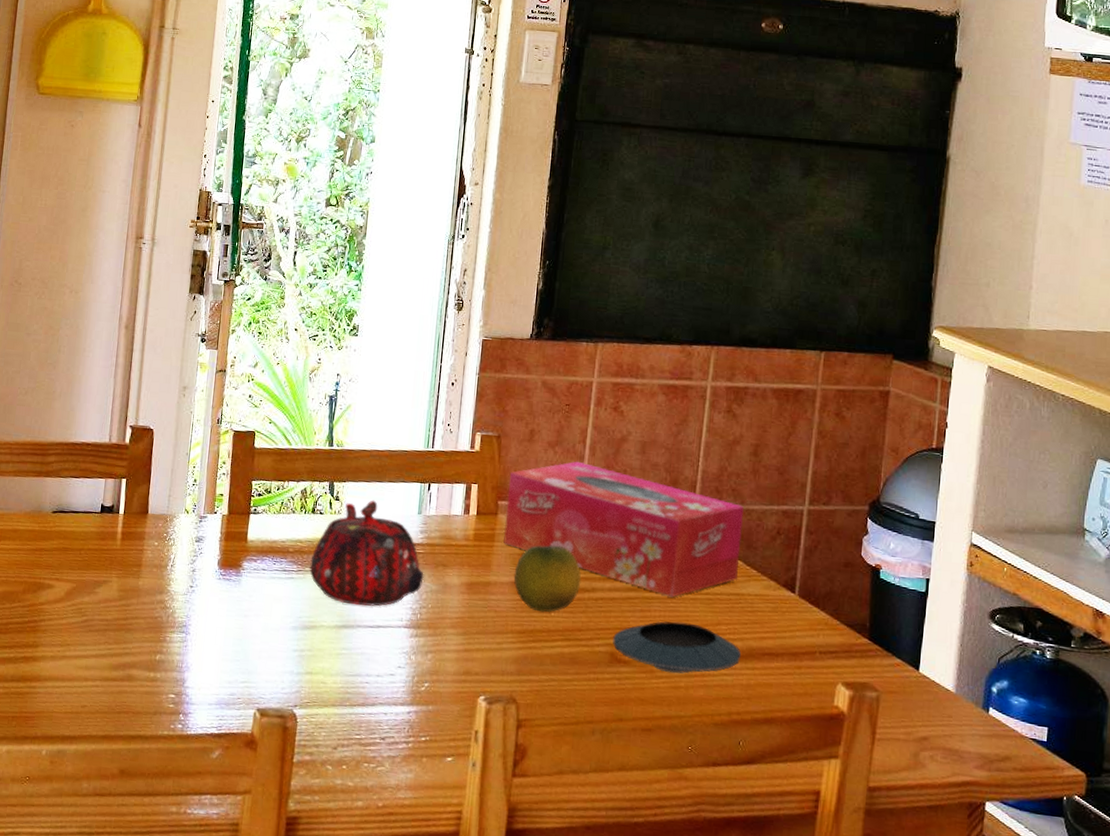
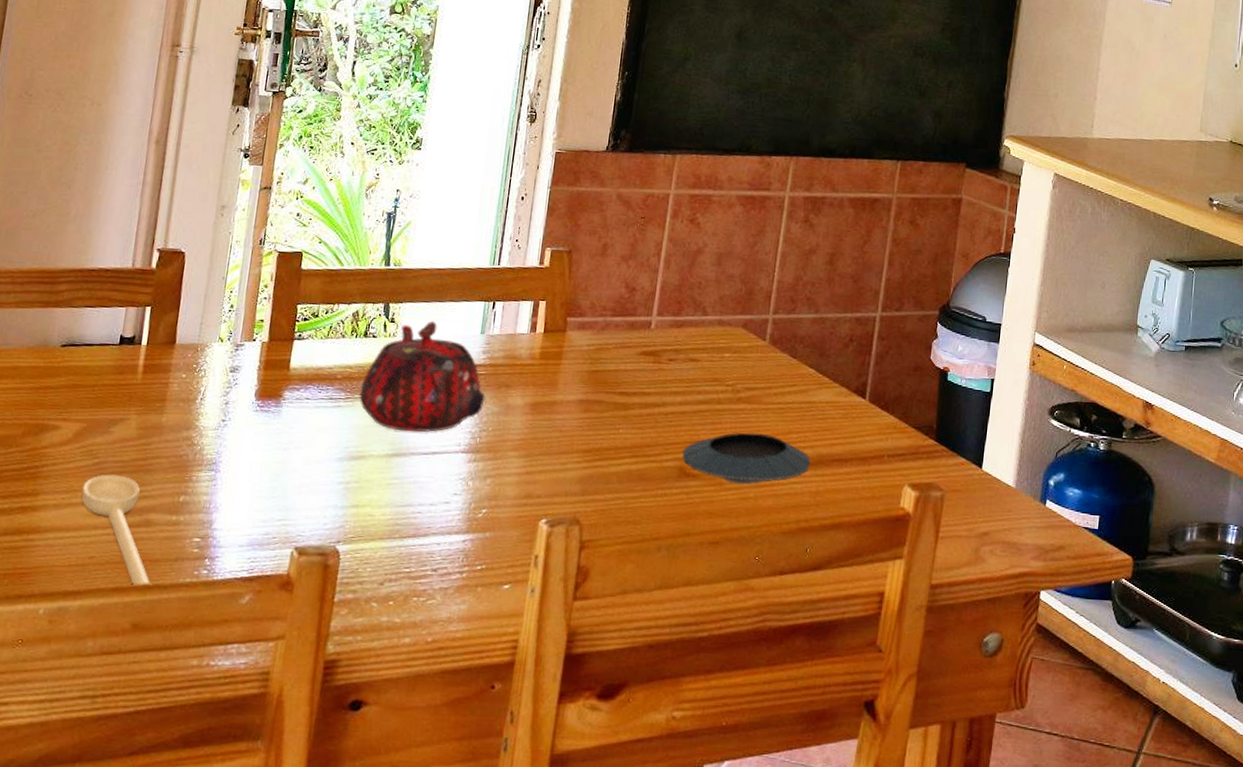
spoon: none [73,631,135,736] -> present [81,474,152,586]
tissue box: present [503,461,744,597] -> none [571,274,818,408]
fruit: present [514,545,582,612] -> none [581,360,652,430]

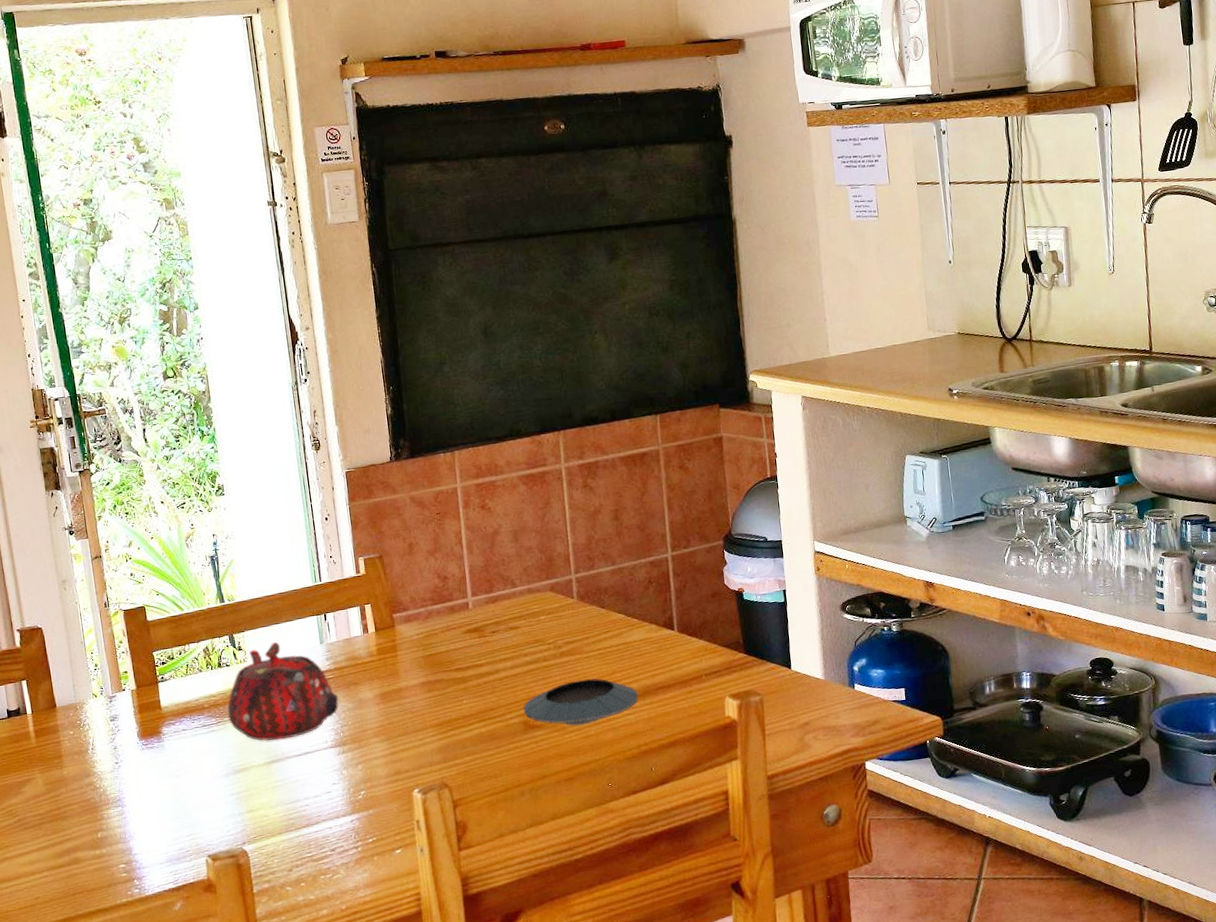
spoon: present [81,474,152,586] -> none [12,826,95,914]

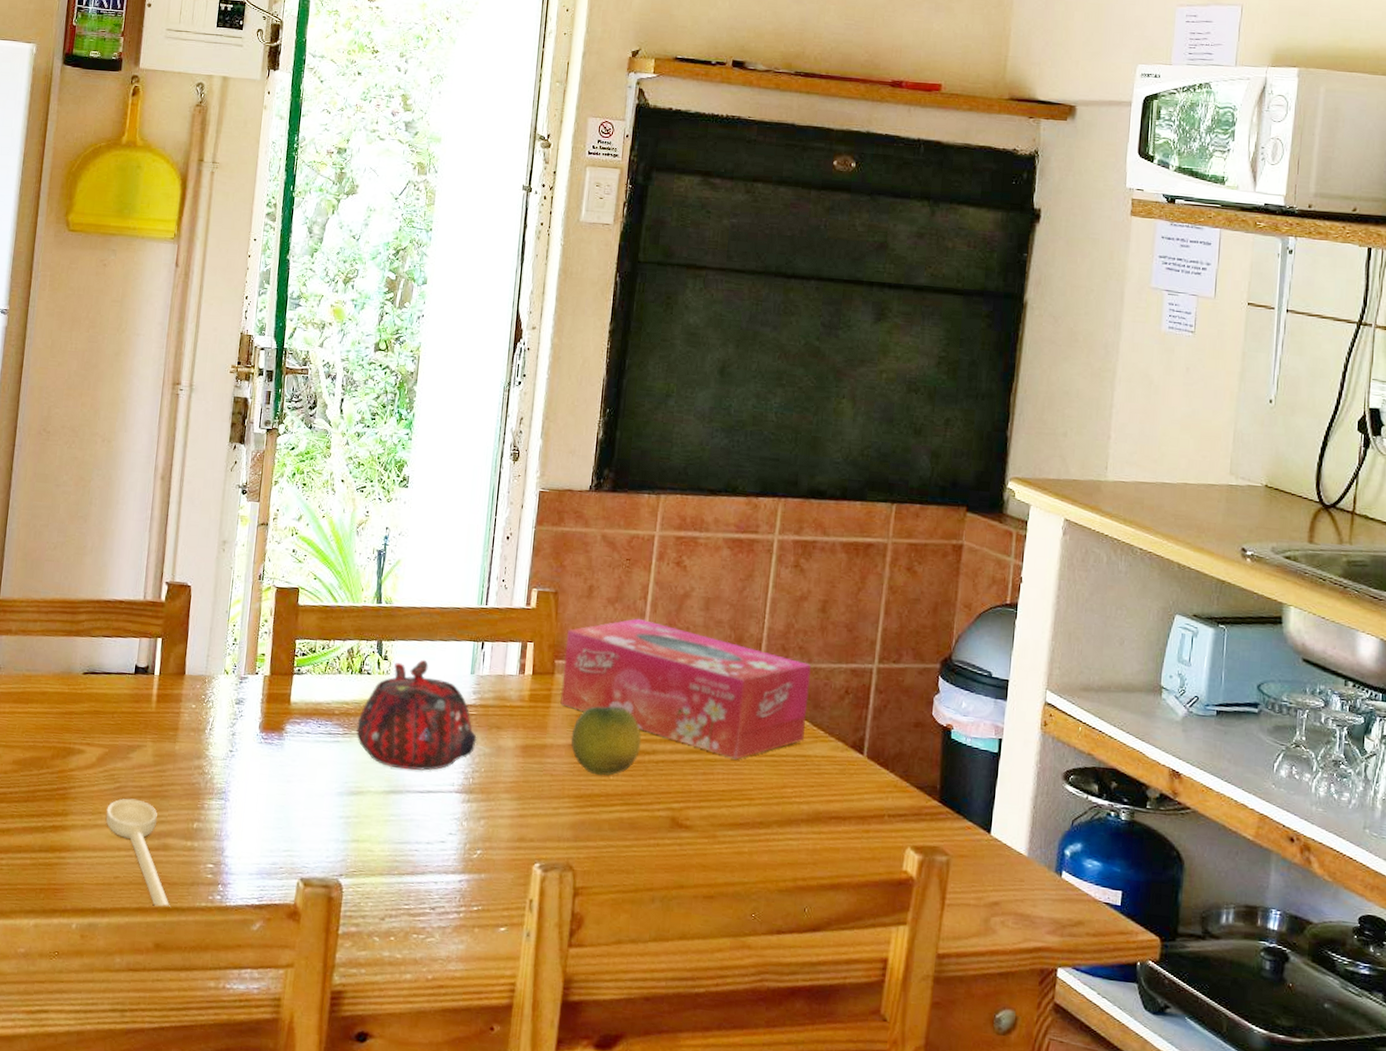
spoon: none [12,826,95,914] -> present [106,798,171,908]
tissue box: none [398,561,623,661] -> present [560,618,811,760]
fruit: none [421,640,485,703] -> present [571,706,642,776]
saucer: present [523,678,638,726] -> none [674,784,807,839]

